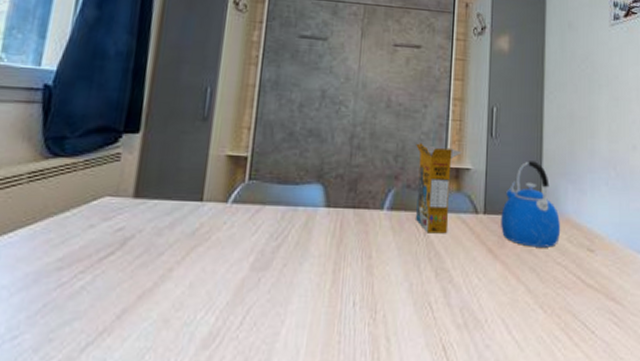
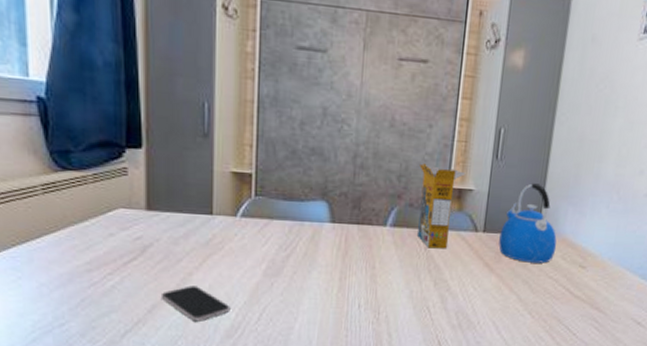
smartphone: none [133,284,211,329] -> present [160,285,230,322]

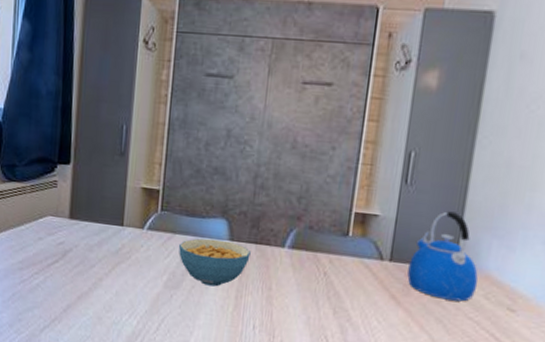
smartphone: present [160,285,230,322] -> none [75,290,133,325]
cereal bowl: none [277,222,353,270] -> present [179,238,251,287]
cereal box: present [418,163,466,249] -> none [317,186,371,276]

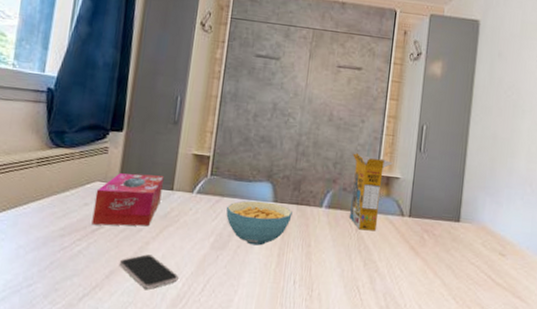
tissue box: none [47,207,113,263] -> present [91,173,164,227]
smartphone: none [75,290,133,325] -> present [119,254,179,289]
cereal box: none [317,186,371,276] -> present [350,153,393,231]
kettle: present [407,211,478,302] -> none [423,174,477,250]

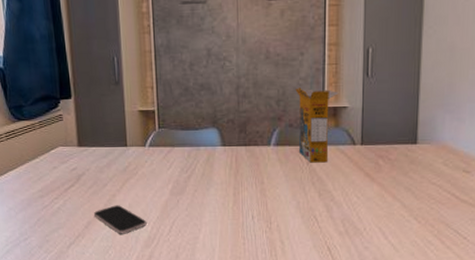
tissue box: present [91,173,164,227] -> none [60,135,118,184]
cereal bowl: present [226,200,292,246] -> none [179,147,242,188]

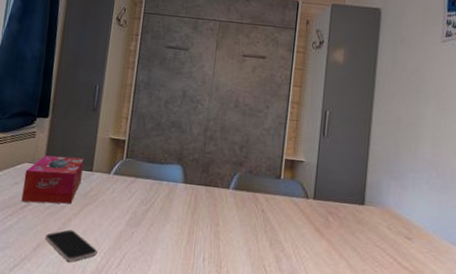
tissue box: none [60,135,118,184] -> present [21,155,84,204]
cereal box: present [295,87,339,163] -> none [256,137,297,213]

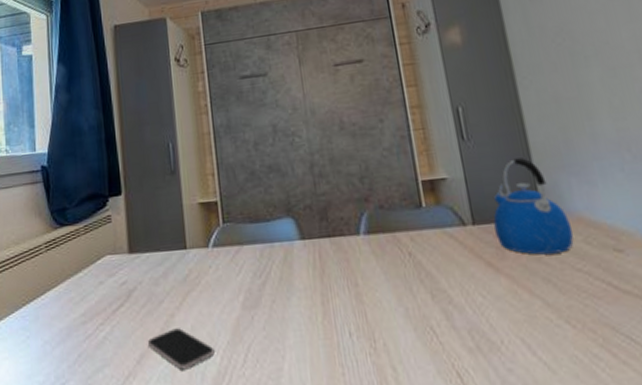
tissue box: present [21,155,84,204] -> none [108,235,176,304]
kettle: none [328,158,382,232] -> present [493,158,574,255]

